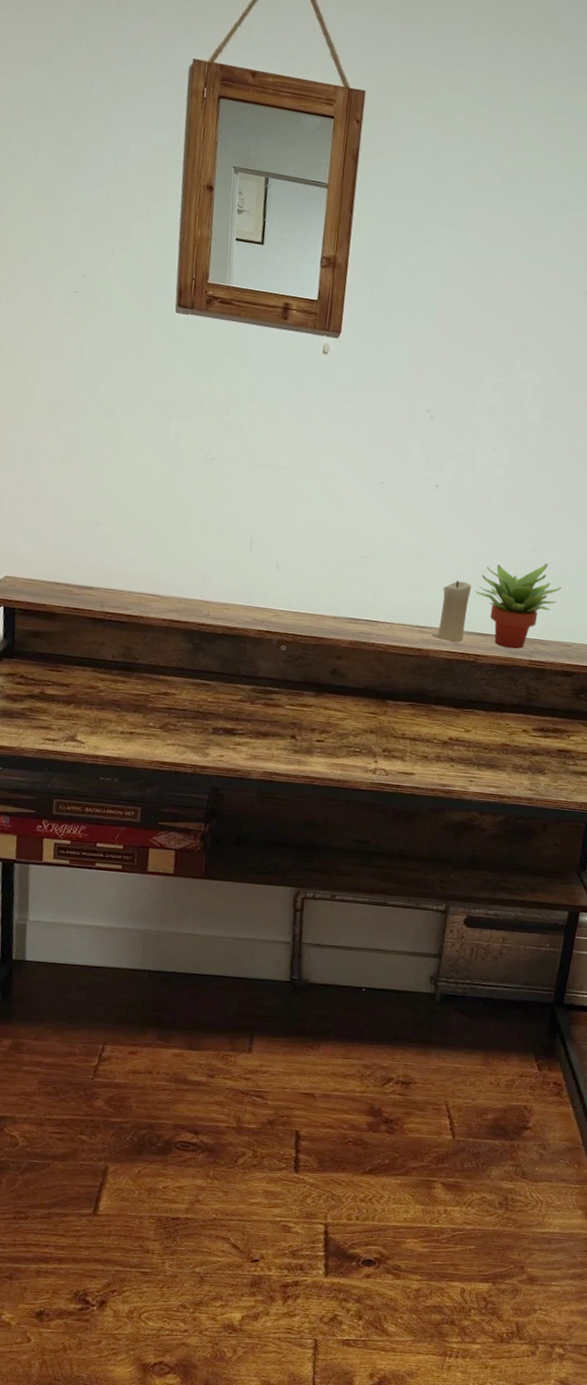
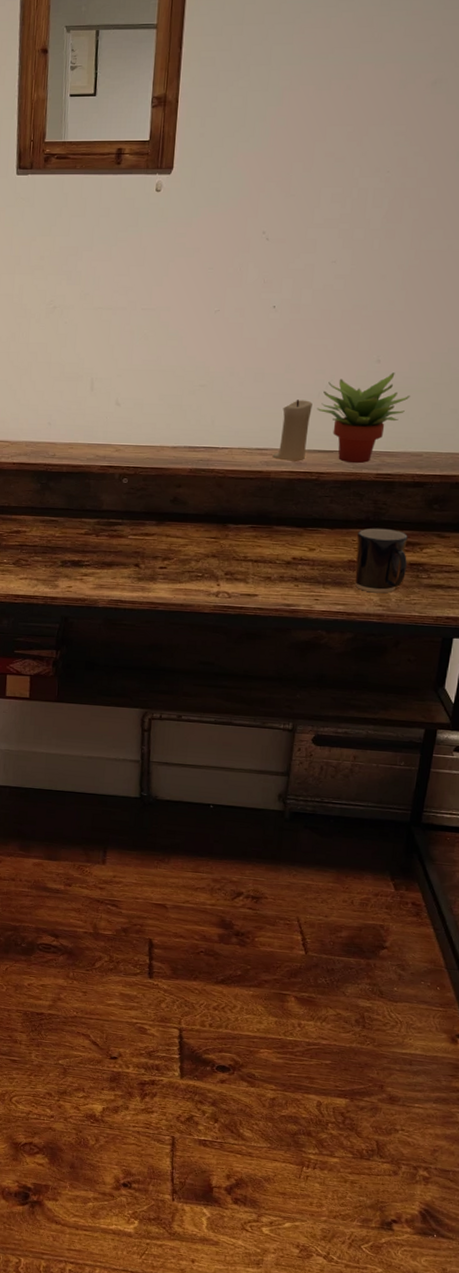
mug: none [507,713,557,778] -> present [354,528,408,593]

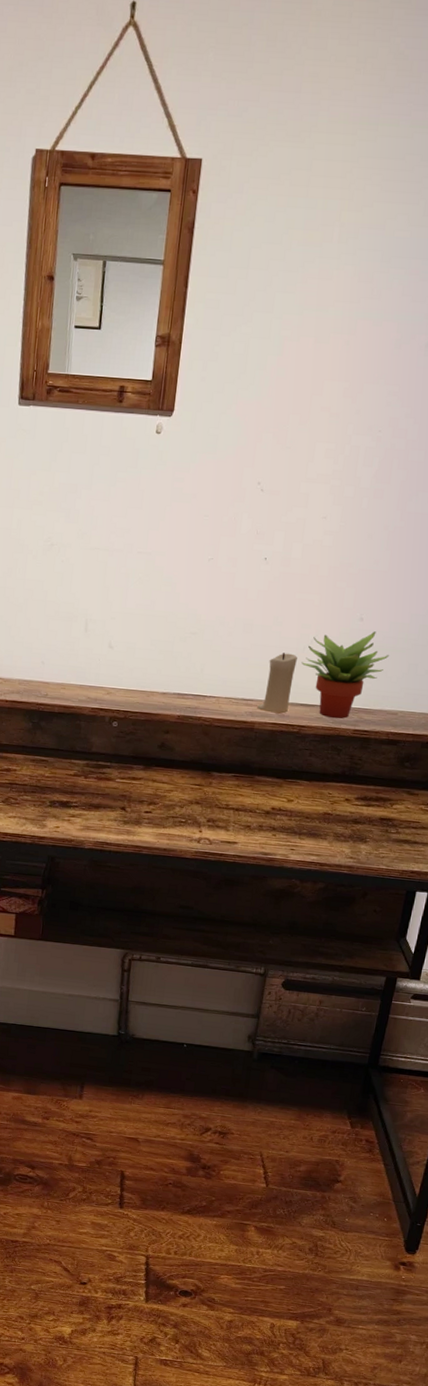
mug: present [354,528,408,593] -> none [328,782,380,846]

